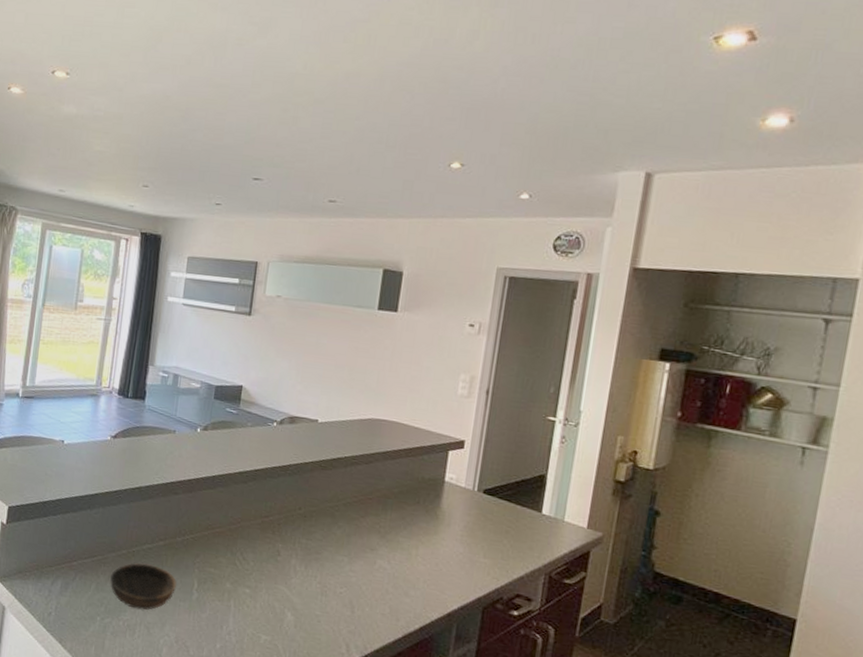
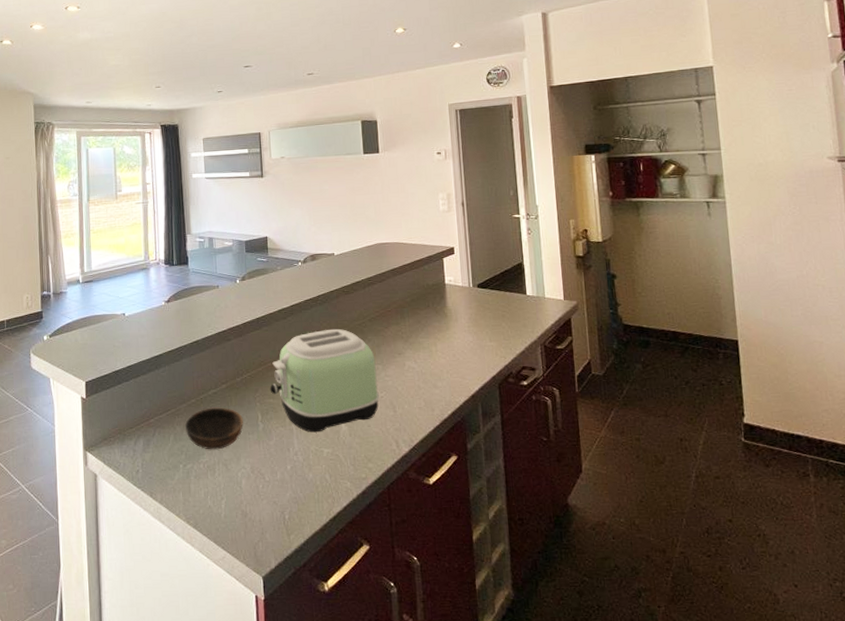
toaster: none [212,504,342,616] -> present [269,328,379,433]

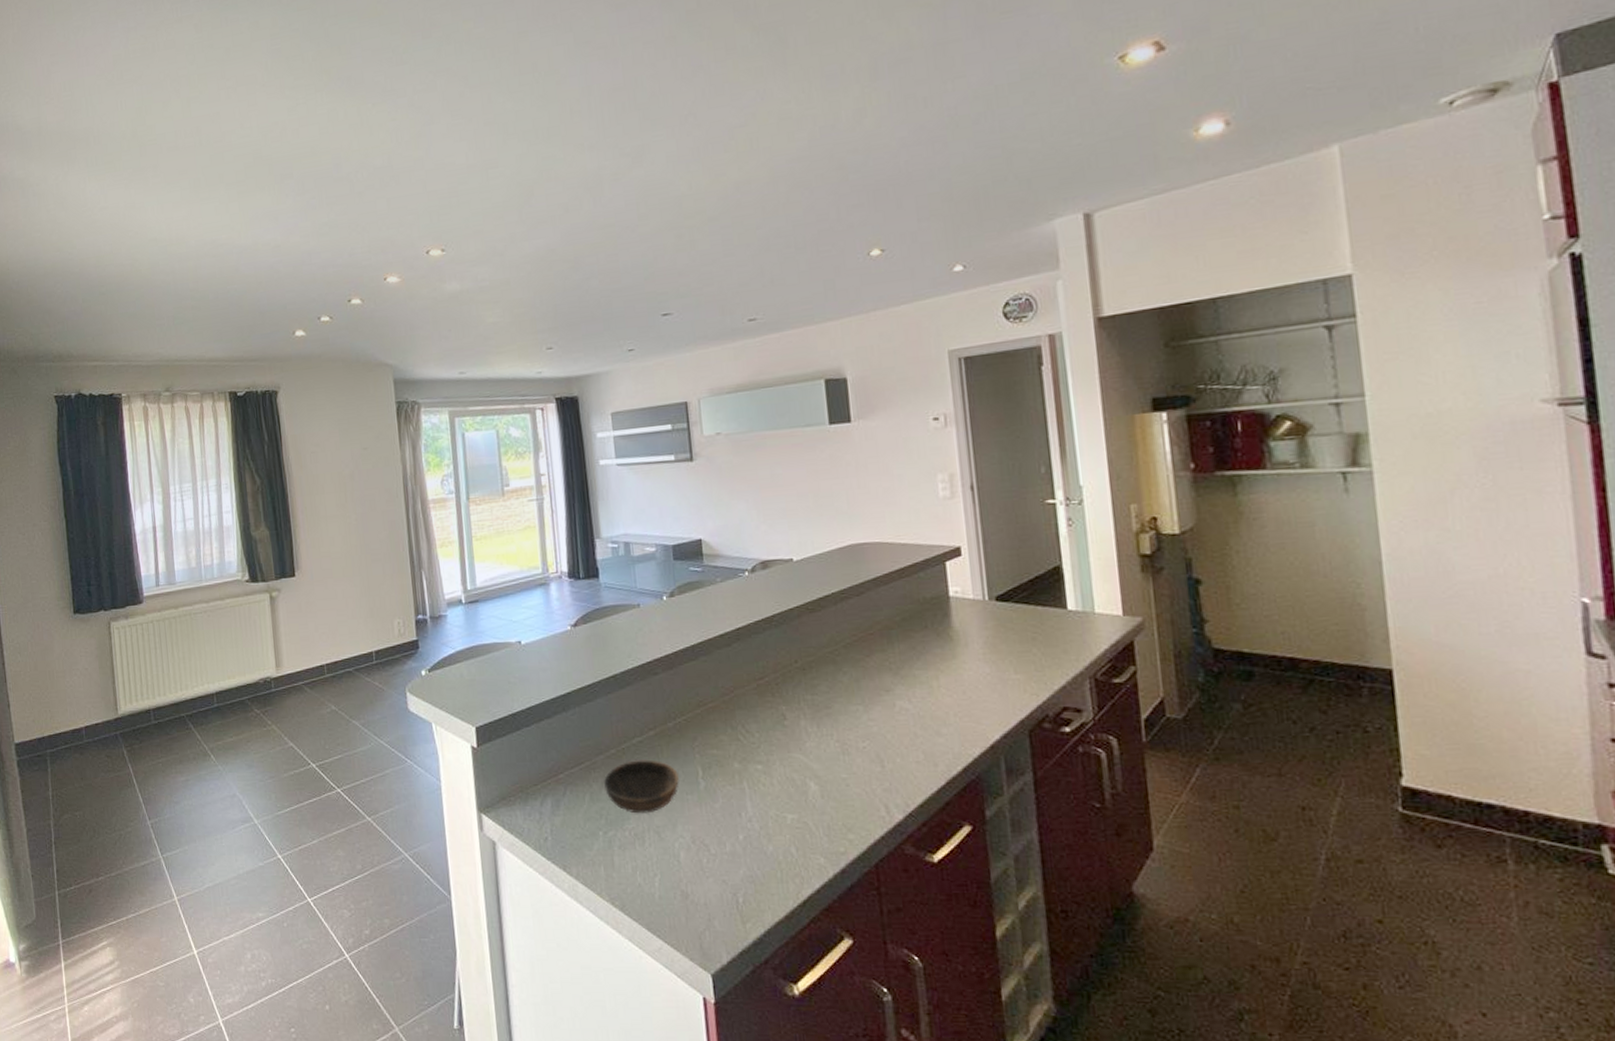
toaster: present [269,328,379,433] -> none [712,658,861,793]

